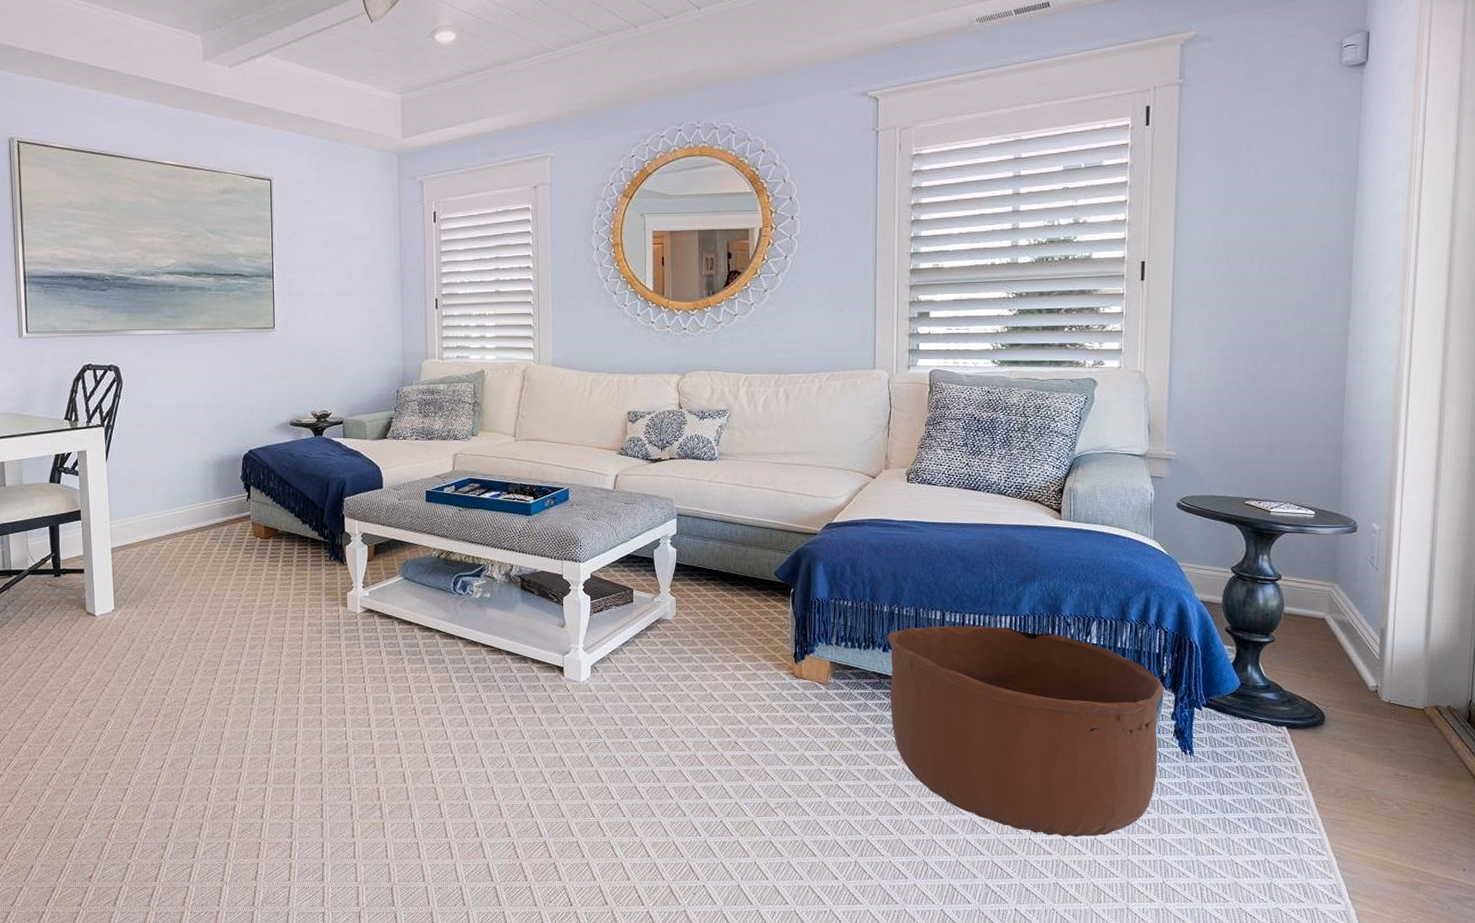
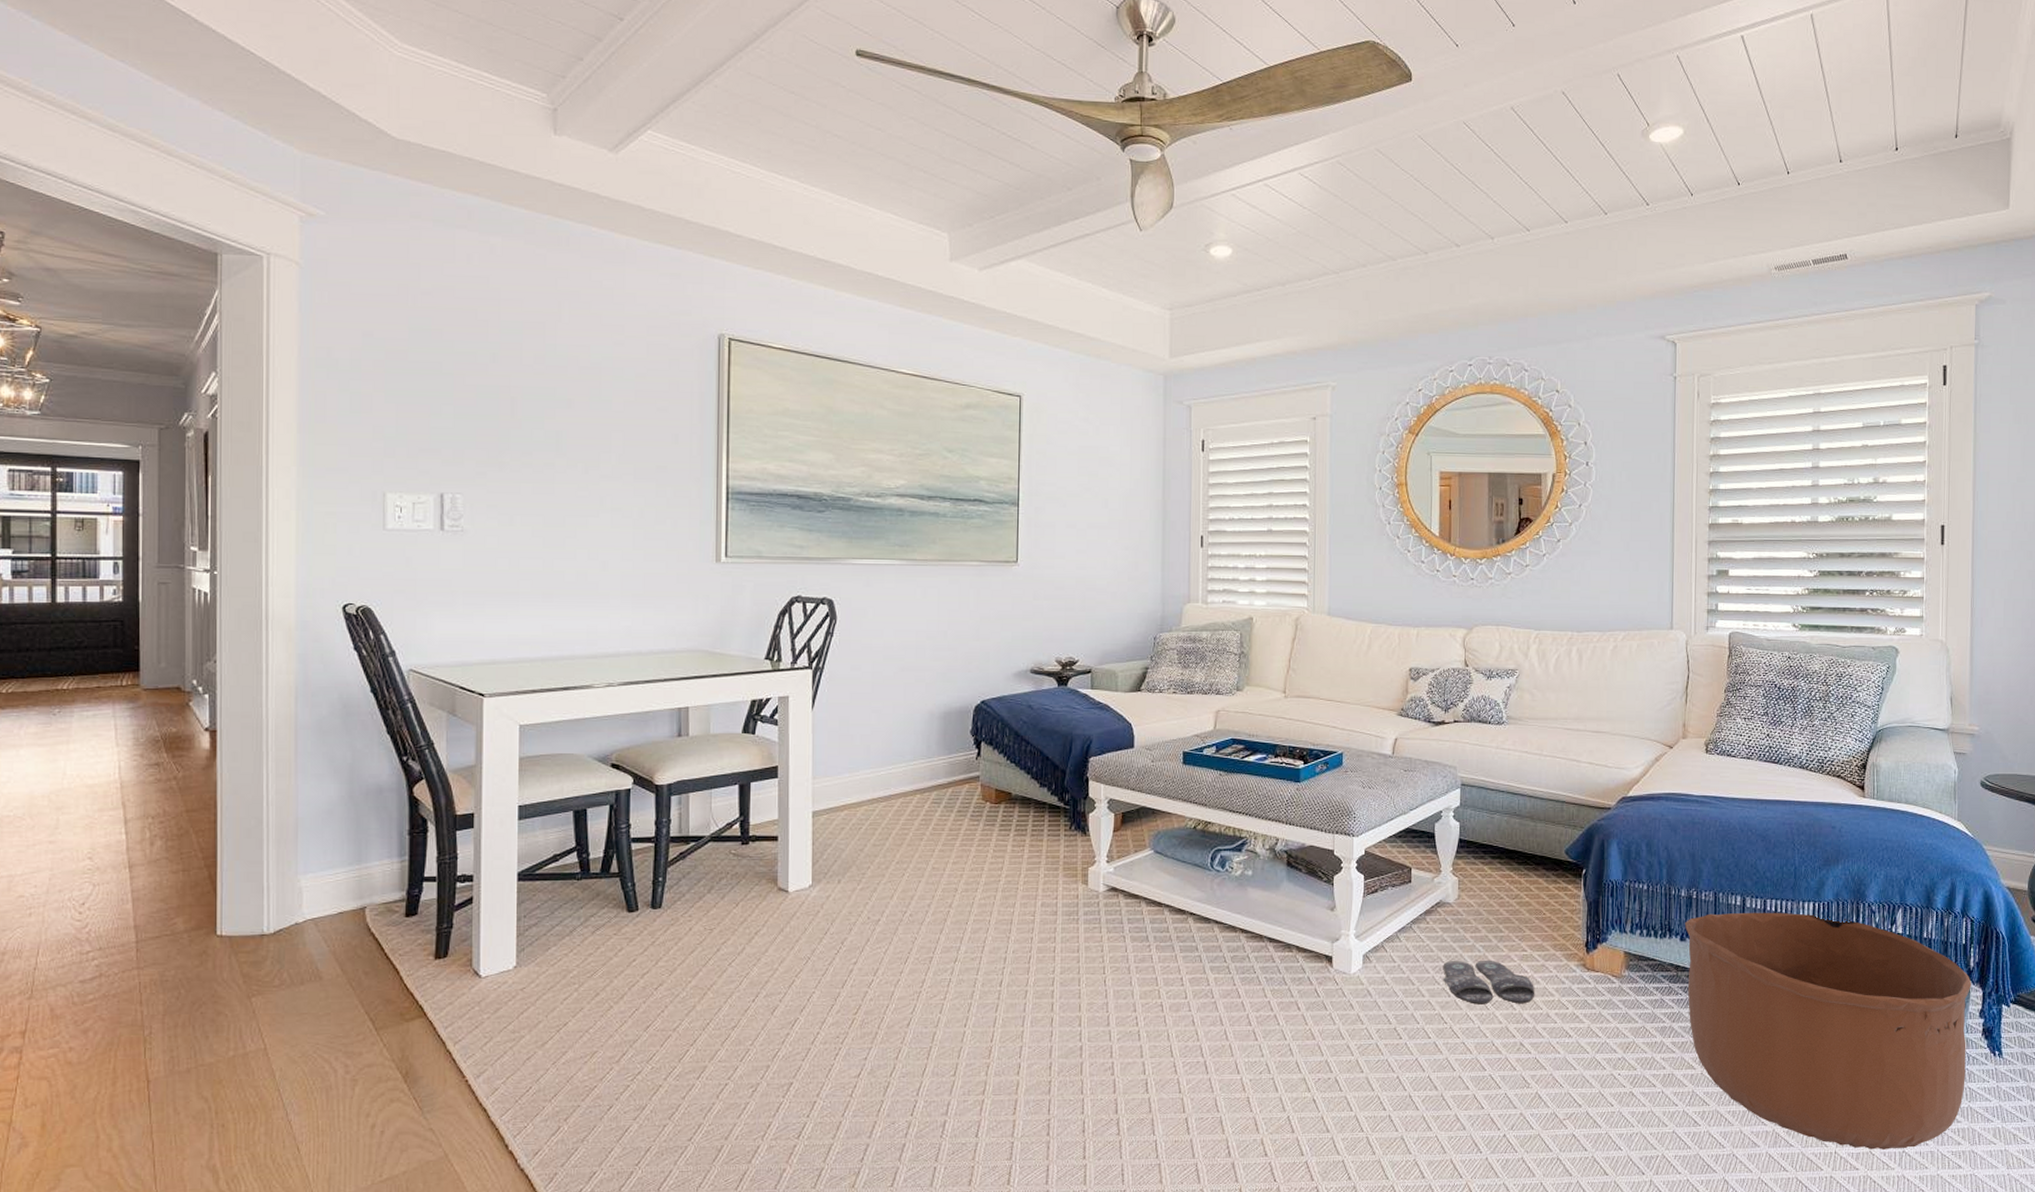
slippers: none [663,669,748,708] -> present [1442,959,1535,1005]

